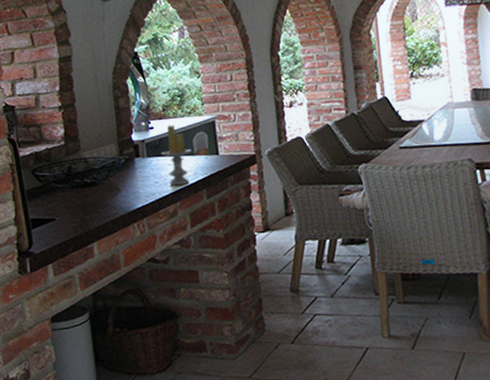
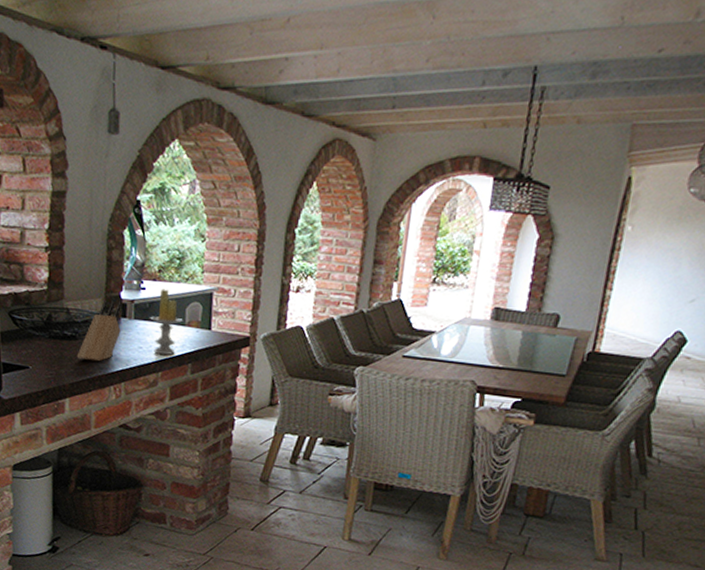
knife block: none [99,143,137,203] -> present [76,301,123,362]

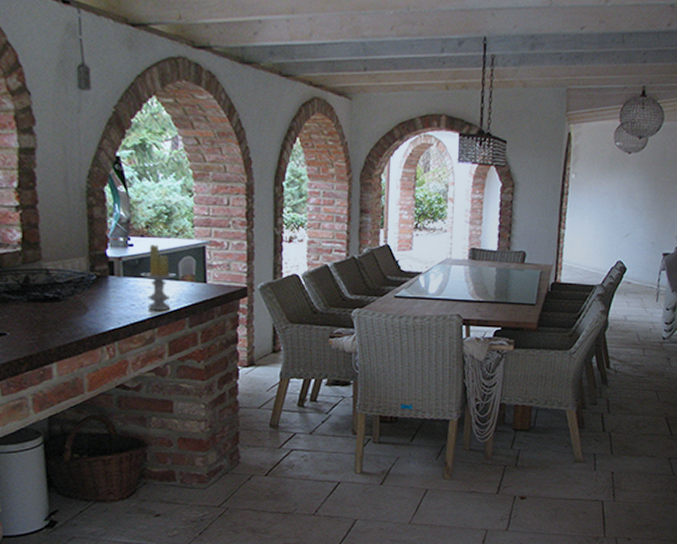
knife block: present [76,301,123,362] -> none [61,259,110,323]

